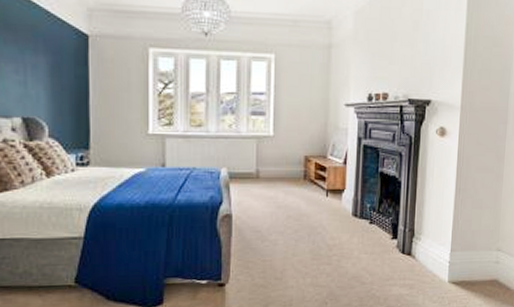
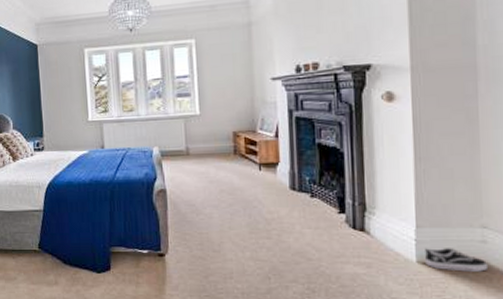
shoe: none [454,268,499,289] -> present [424,248,489,272]

